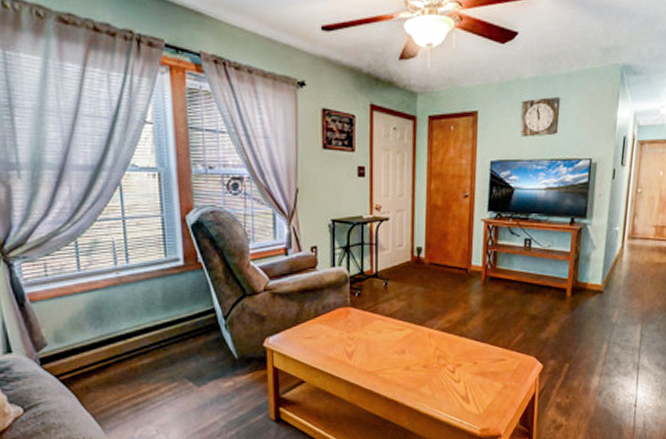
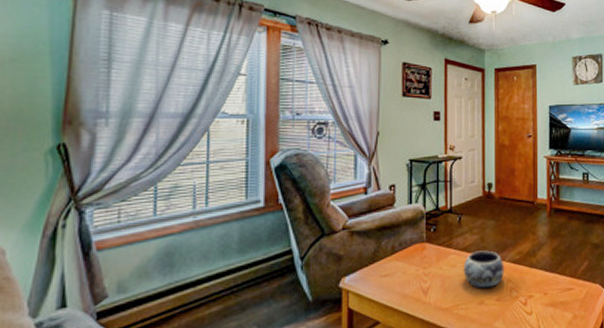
decorative bowl: none [389,317,433,355] -> present [463,250,504,289]

